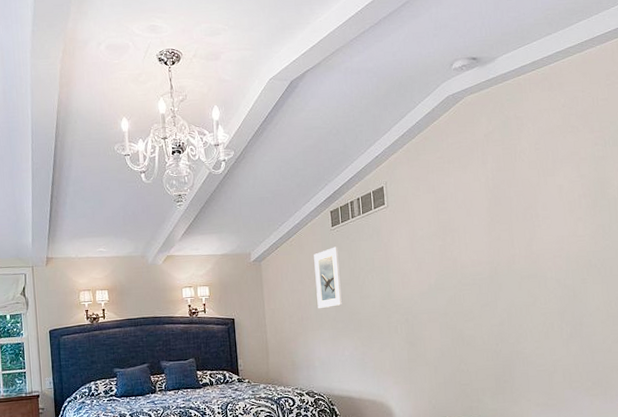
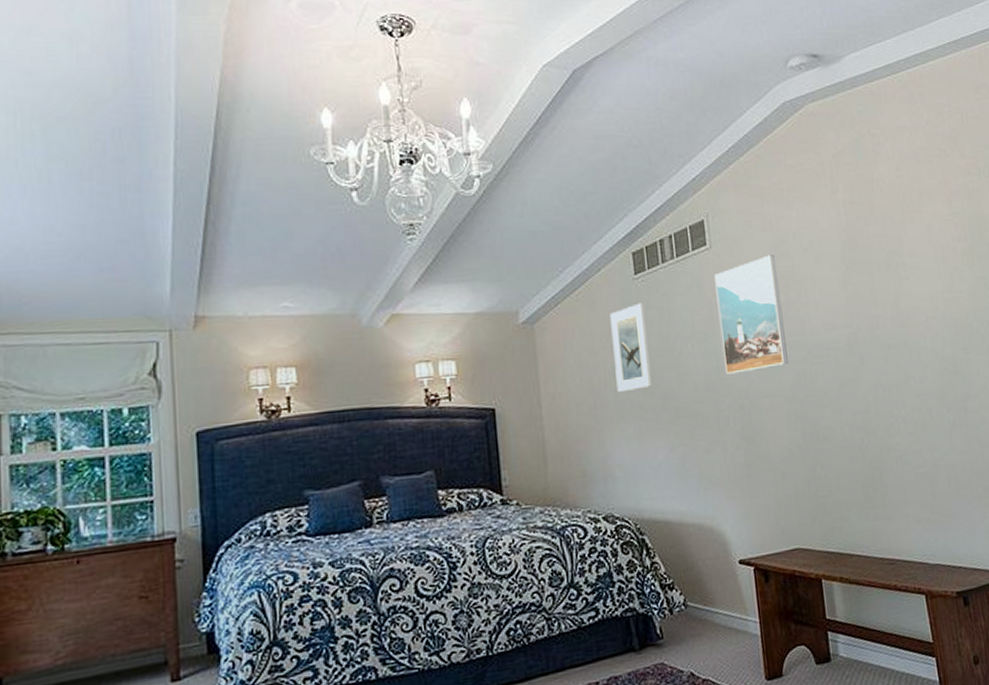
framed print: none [390,210,443,297] -> present [714,254,788,374]

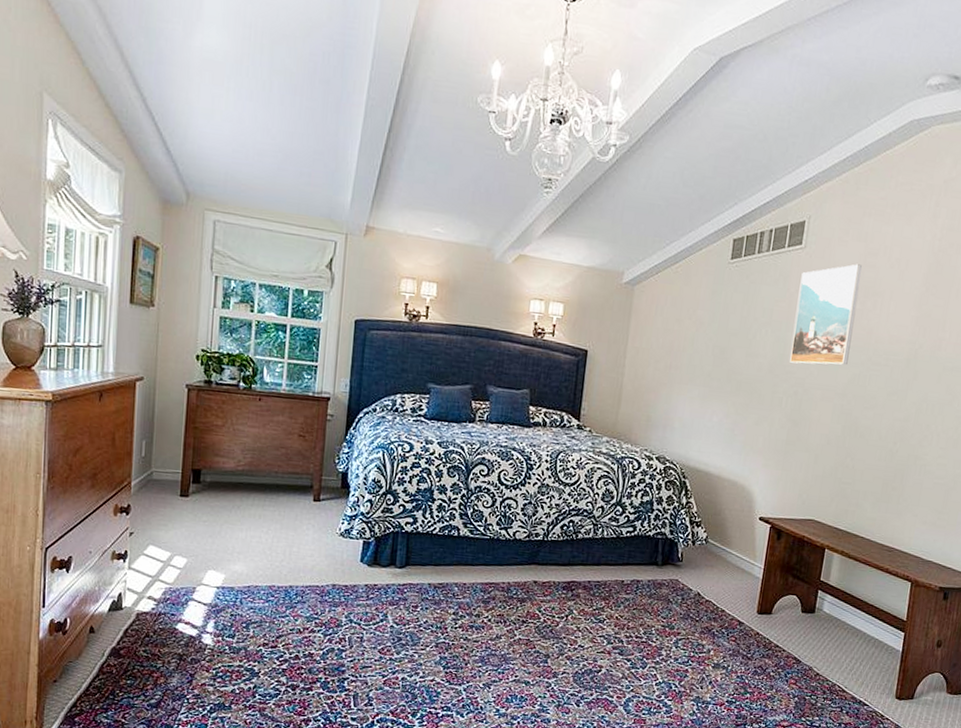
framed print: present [610,303,652,393] -> none [692,285,733,360]

